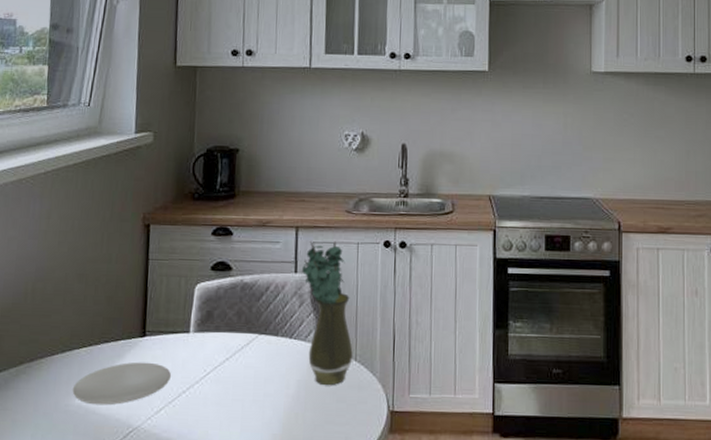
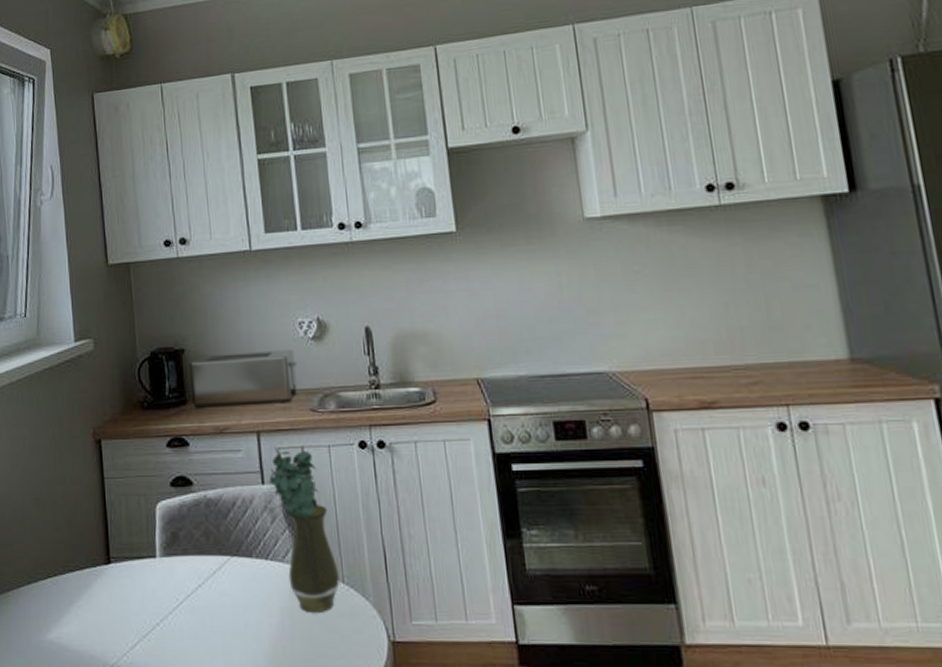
plate: present [72,362,171,406] -> none [43,592,142,641]
toaster: none [240,156,340,204] -> present [188,349,298,408]

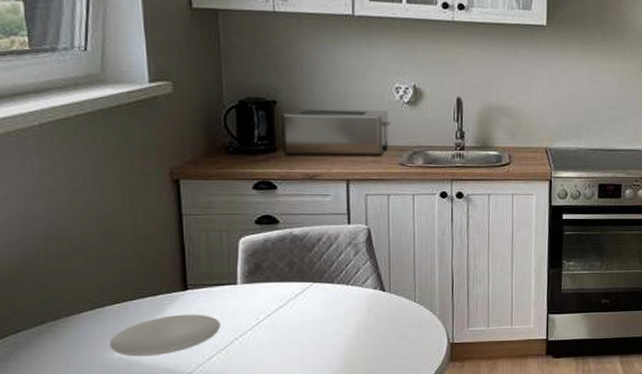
plate: none [43,592,142,641] -> present [109,314,220,357]
vase: present [268,445,340,612] -> none [355,192,412,324]

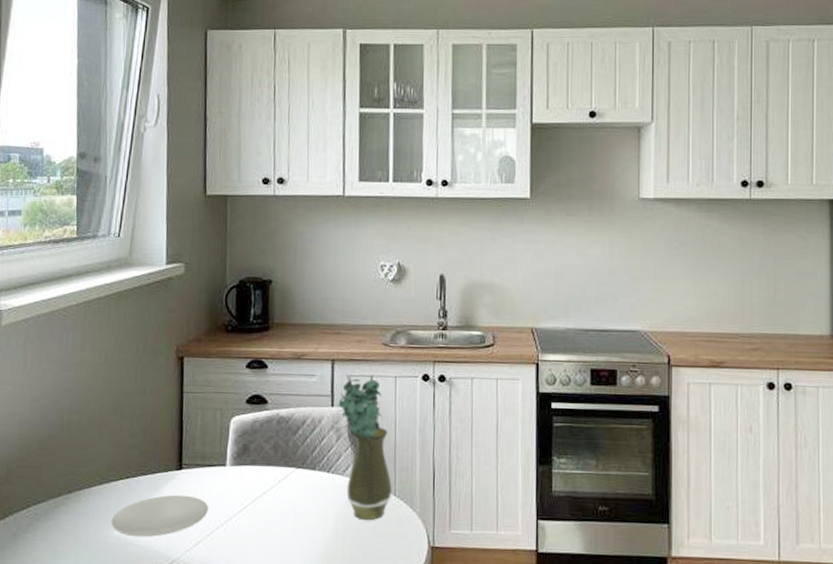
toaster: present [280,108,391,157] -> none [274,287,376,337]
vase: none [355,192,412,324] -> present [338,373,392,520]

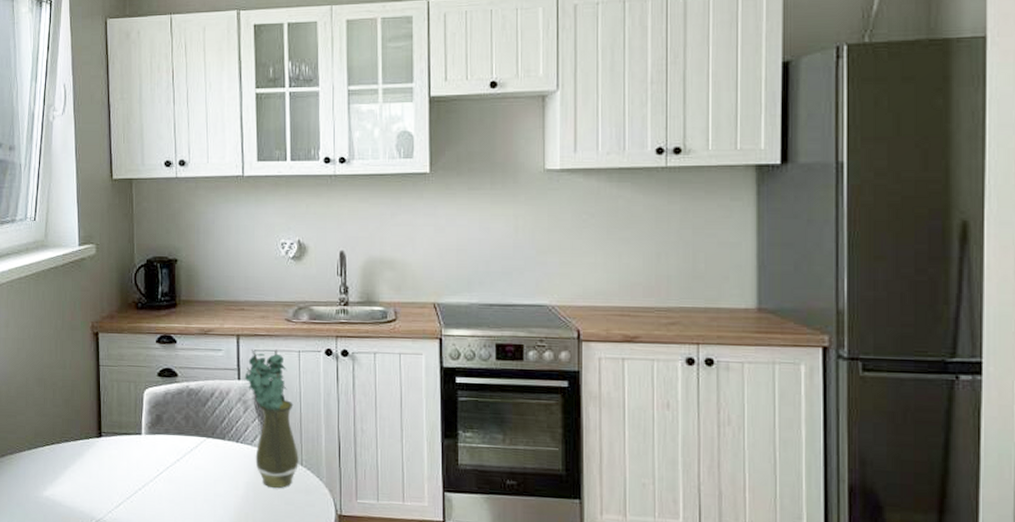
plate: present [111,494,208,537] -> none [40,460,127,499]

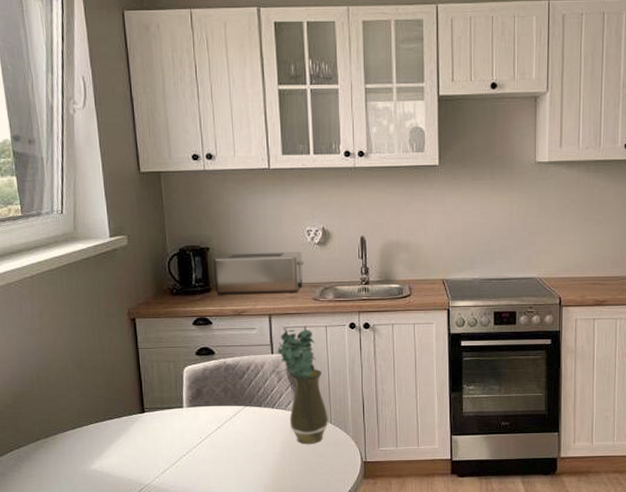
toaster: none [180,265,277,313] -> present [213,252,305,295]

